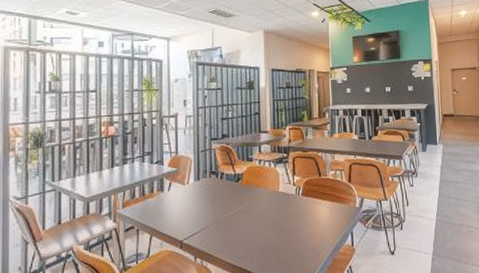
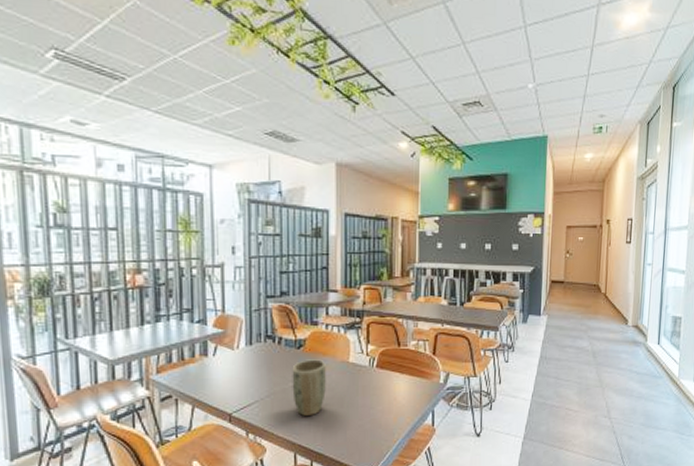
plant pot: none [232,190,260,241] -> present [292,359,326,416]

